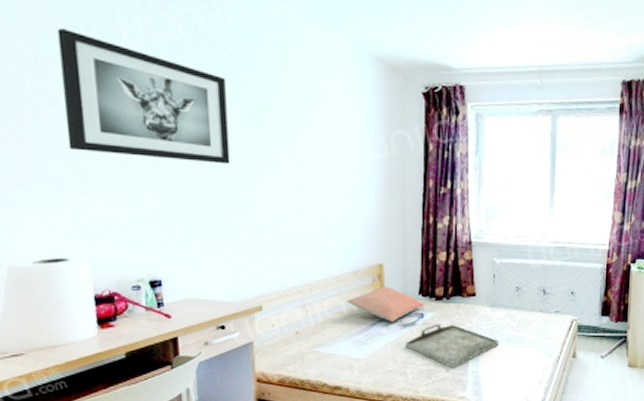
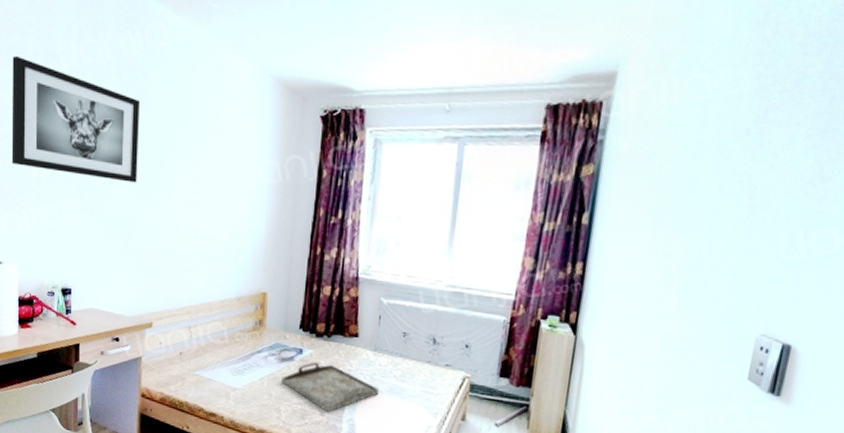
pillow: present [346,287,423,323] -> none [229,316,303,355]

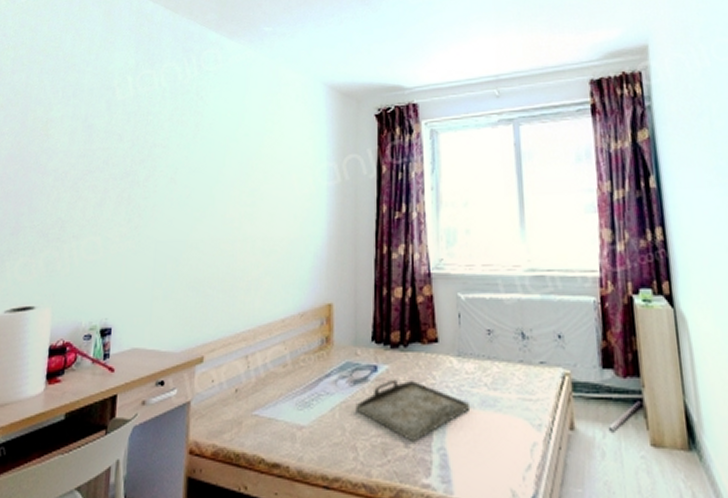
wall art: present [11,55,140,183] -> none [56,92,194,202]

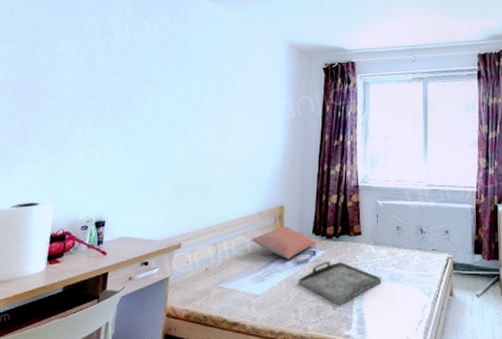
pillow: none [291,332,377,378] -> present [251,226,316,260]

